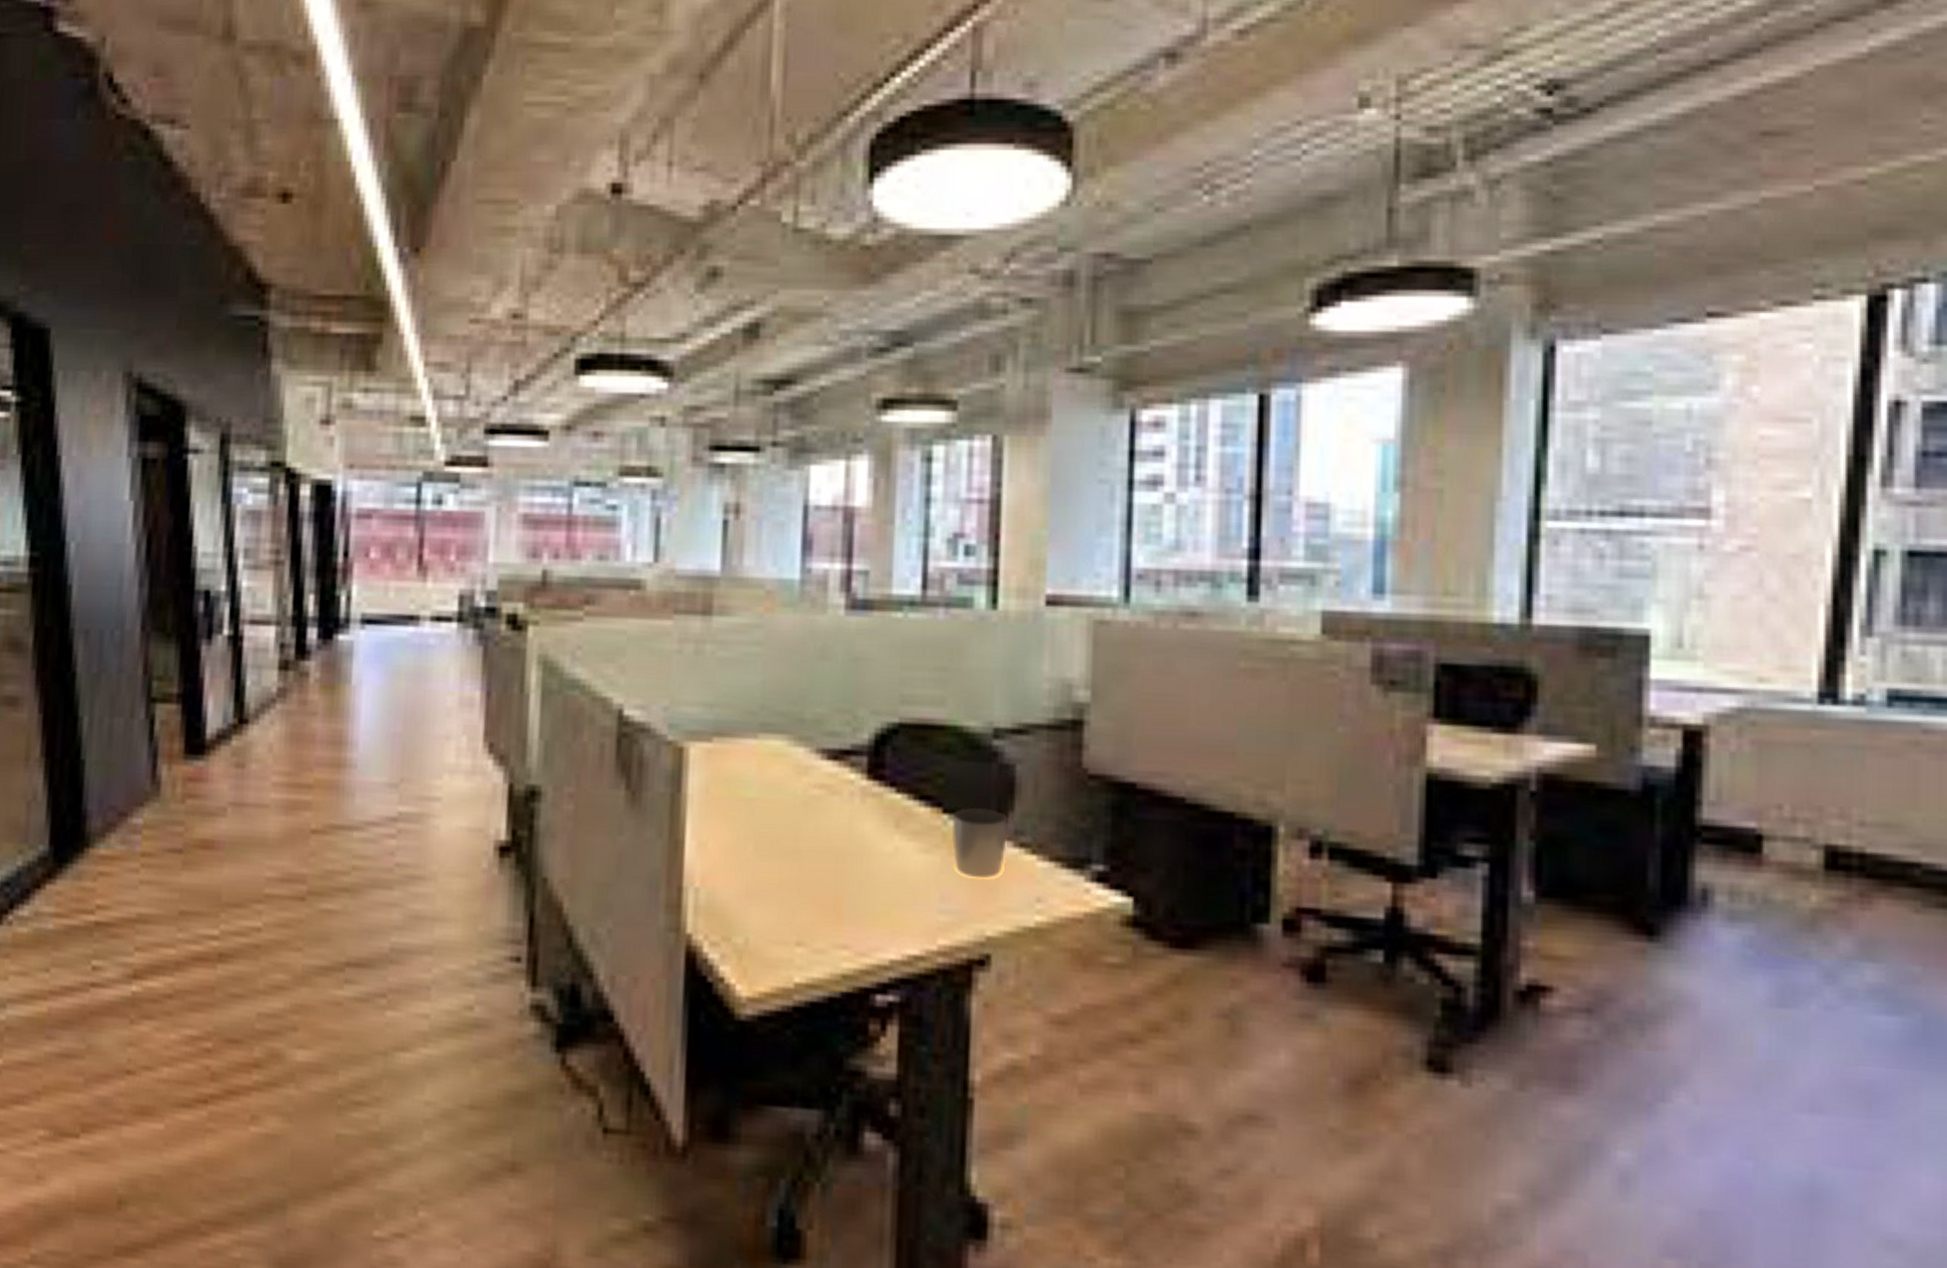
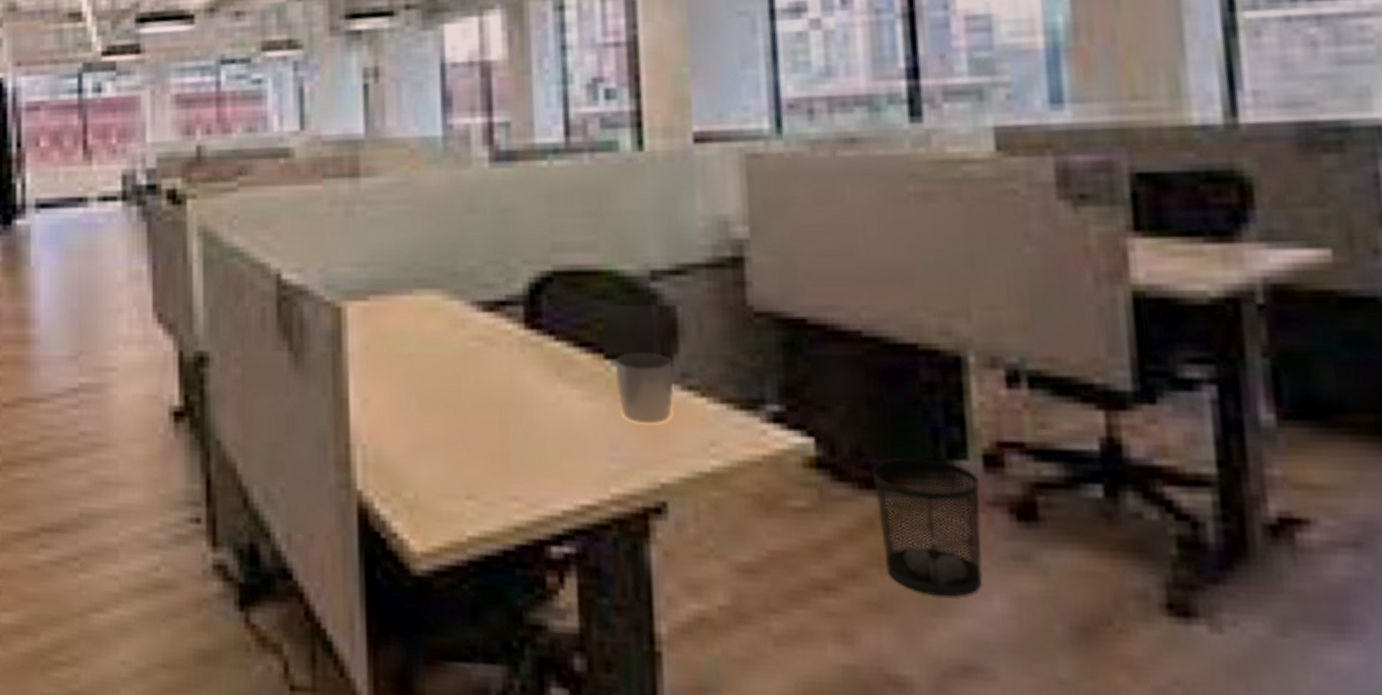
waste bin: none [1183,919,1277,1051] -> present [872,457,983,597]

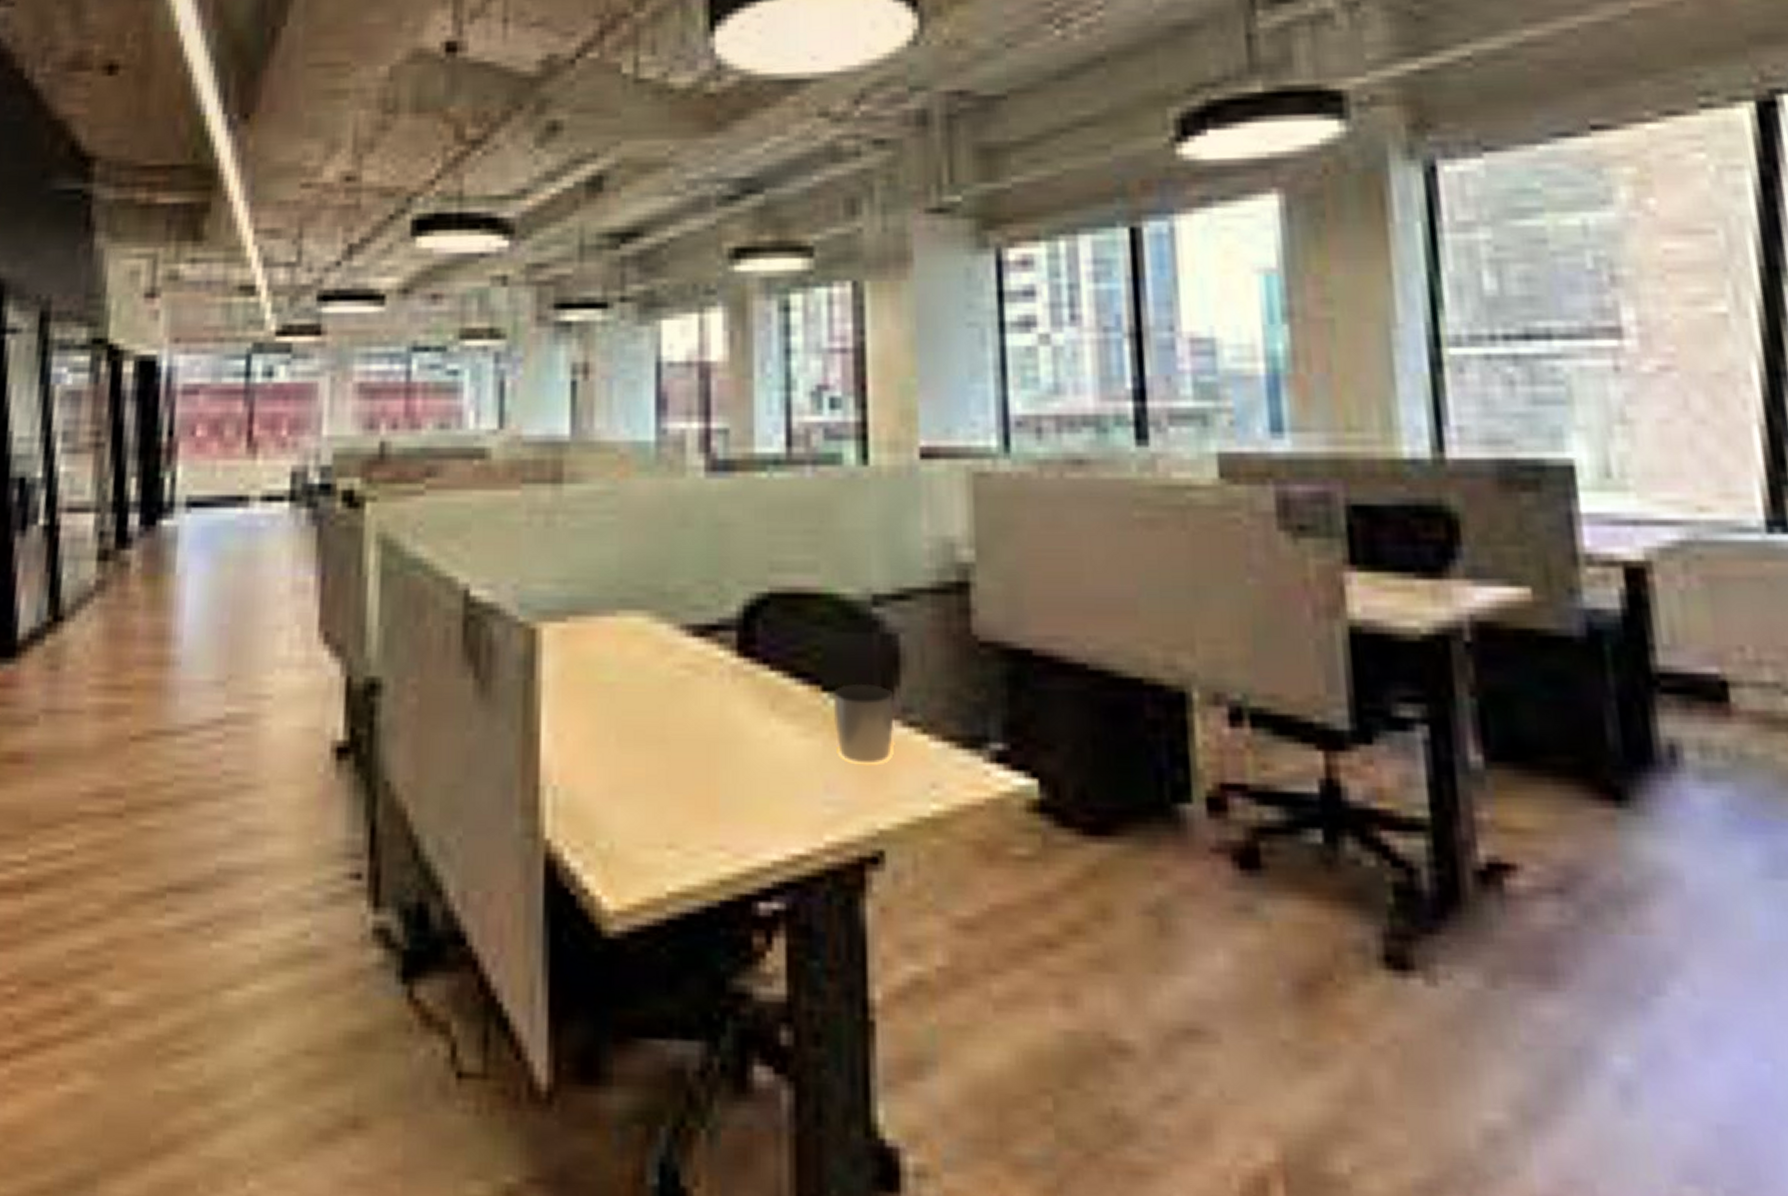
waste bin: present [872,457,983,597] -> none [1096,800,1207,953]

